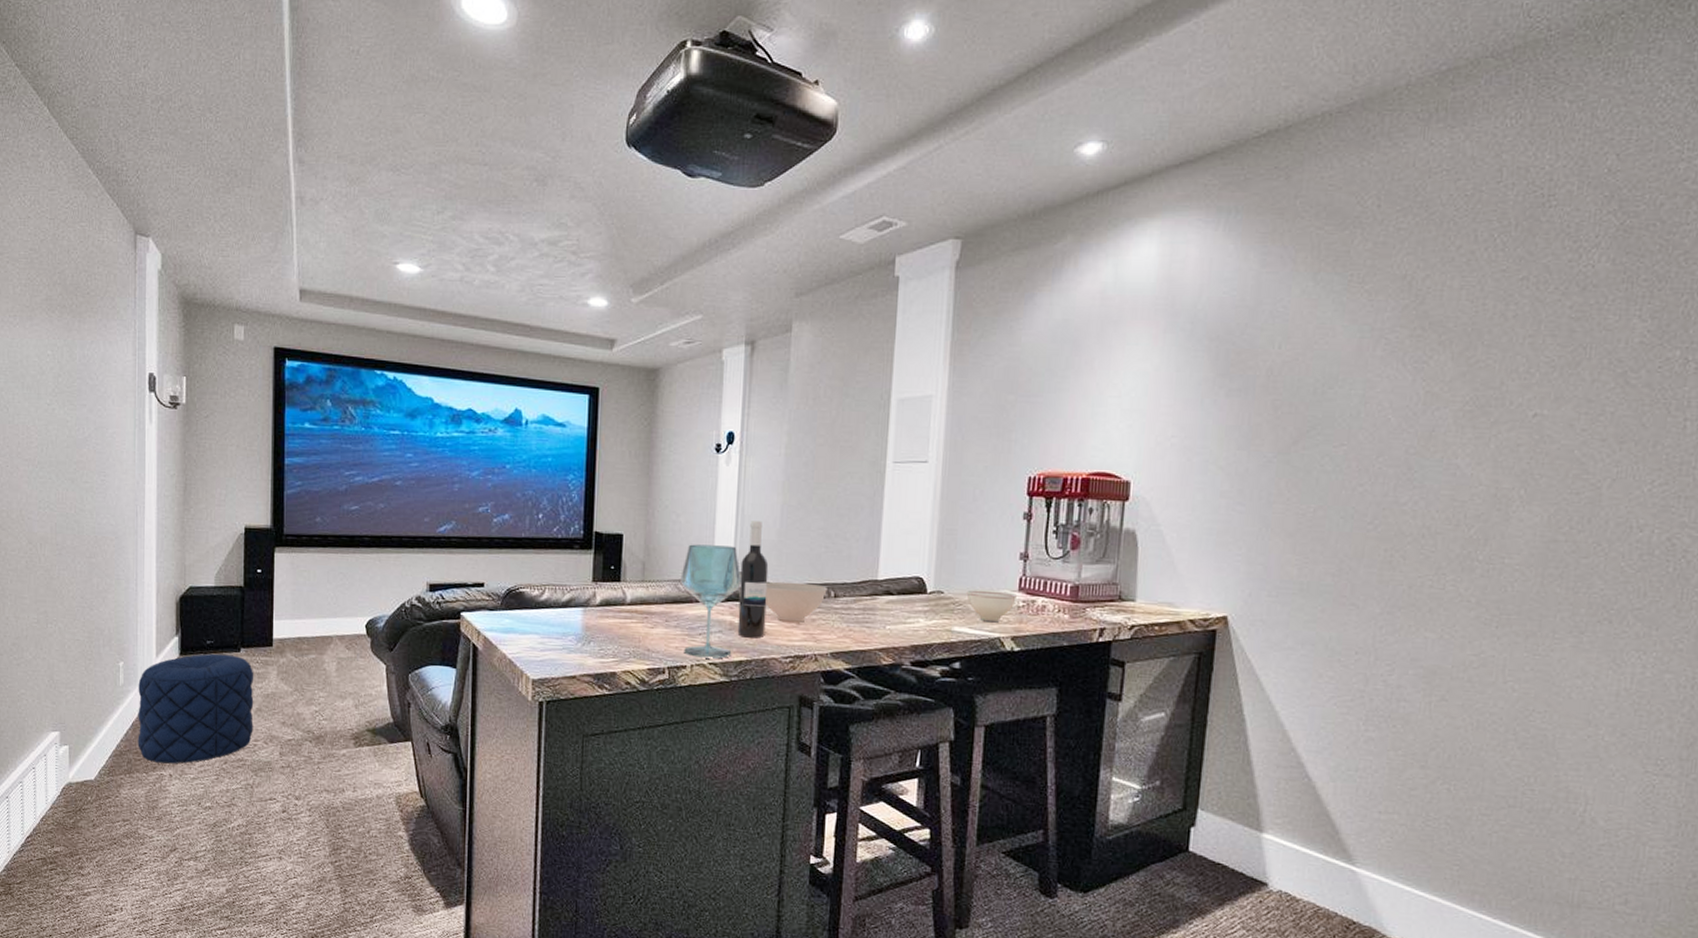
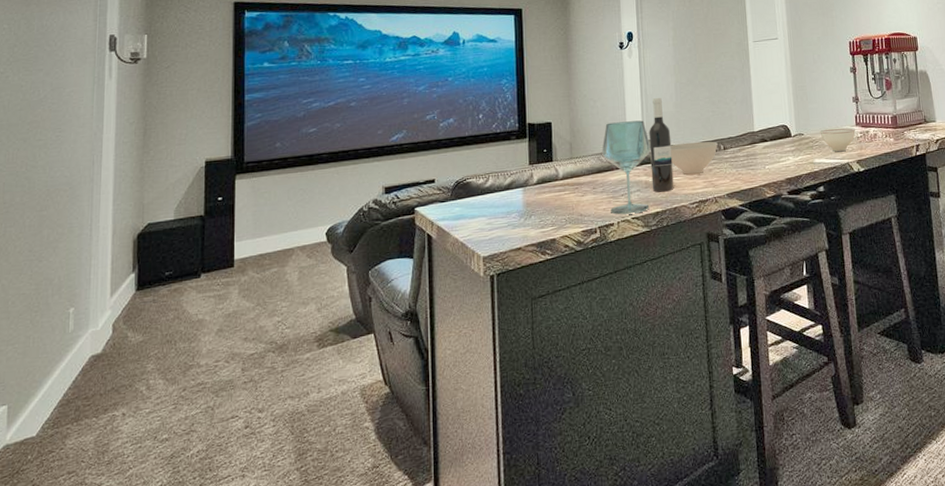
pouf: present [138,653,254,764] -> none [87,281,215,404]

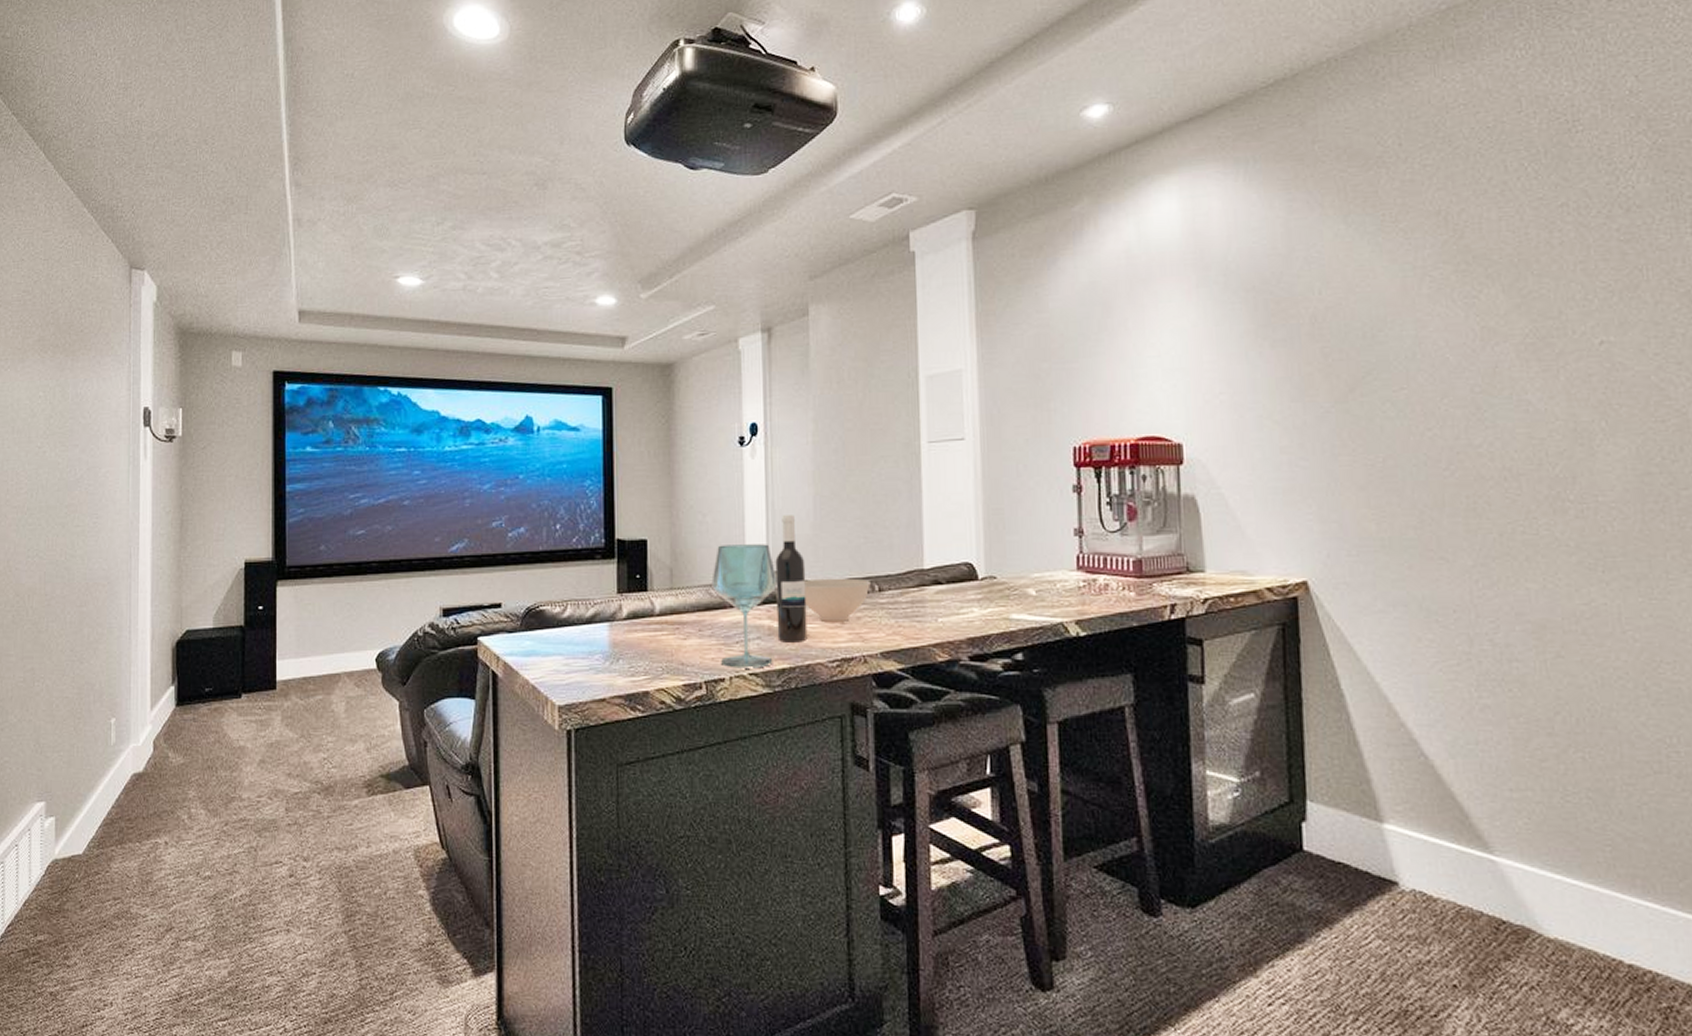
bowl: present [820,127,855,152] -> none [1021,572,1076,606]

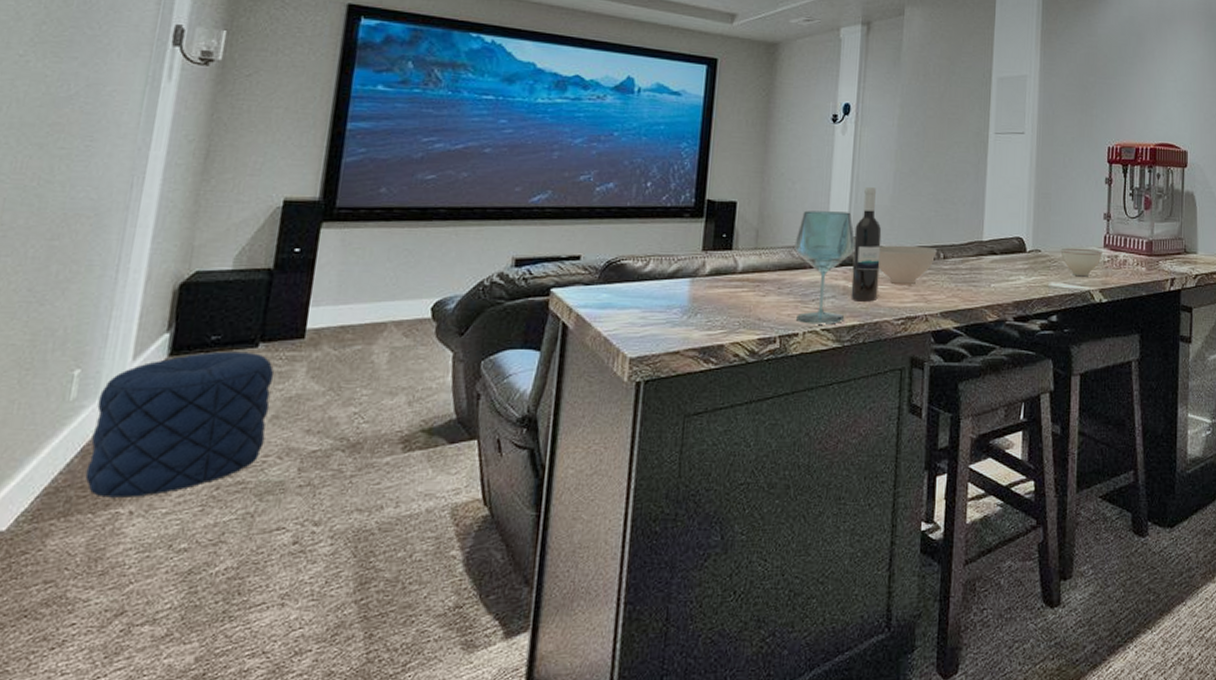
pouf: none [130,702,257,830] -> present [85,351,275,498]
bowl: none [1021,572,1076,606] -> present [1060,247,1102,277]

